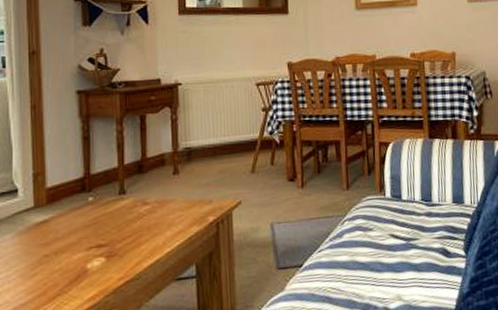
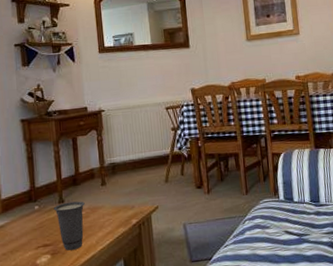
cup: none [111,192,151,253] -> present [53,201,85,251]

